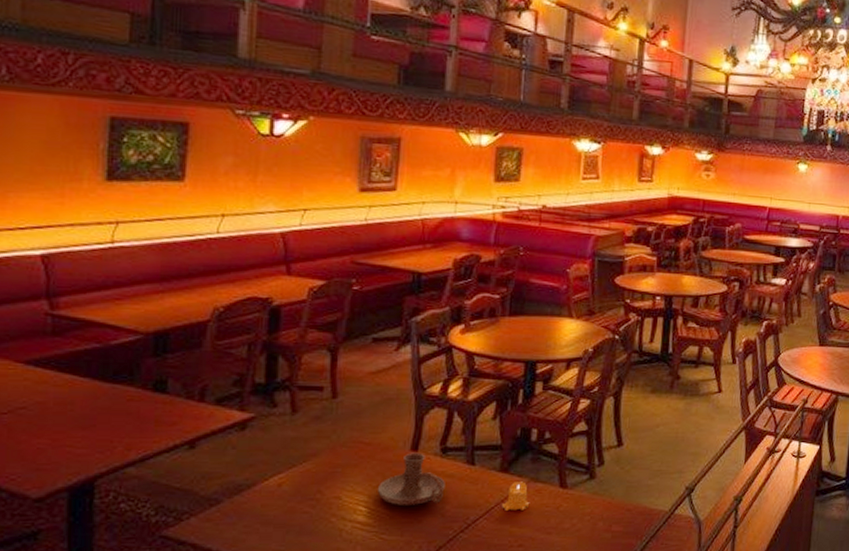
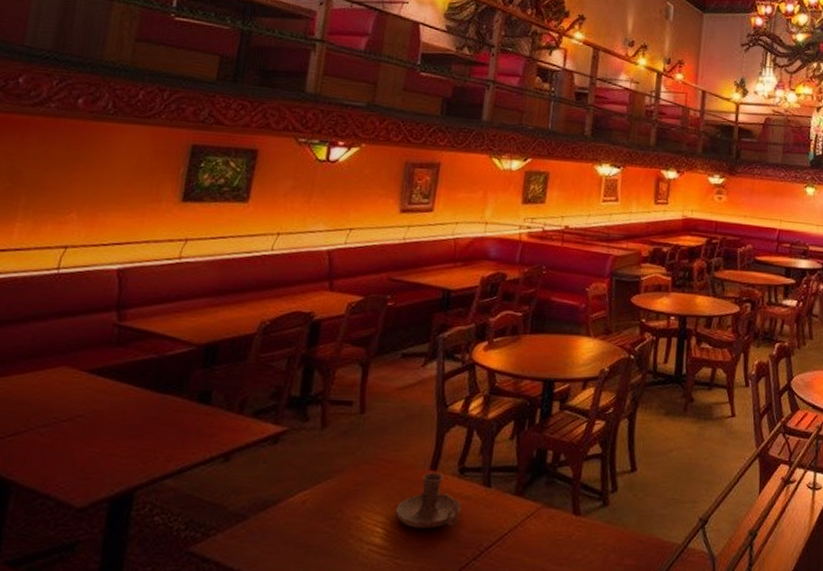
candle: present [502,482,530,511] -> none [515,506,543,538]

